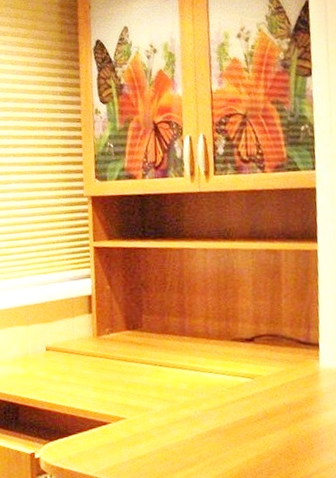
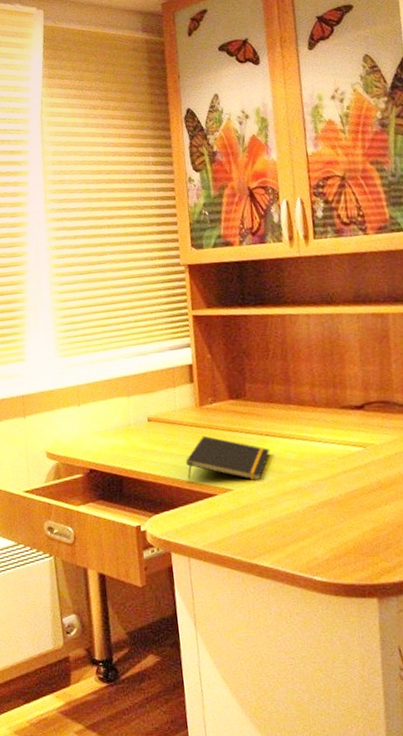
notepad: none [81,365,163,409] -> present [186,435,270,481]

